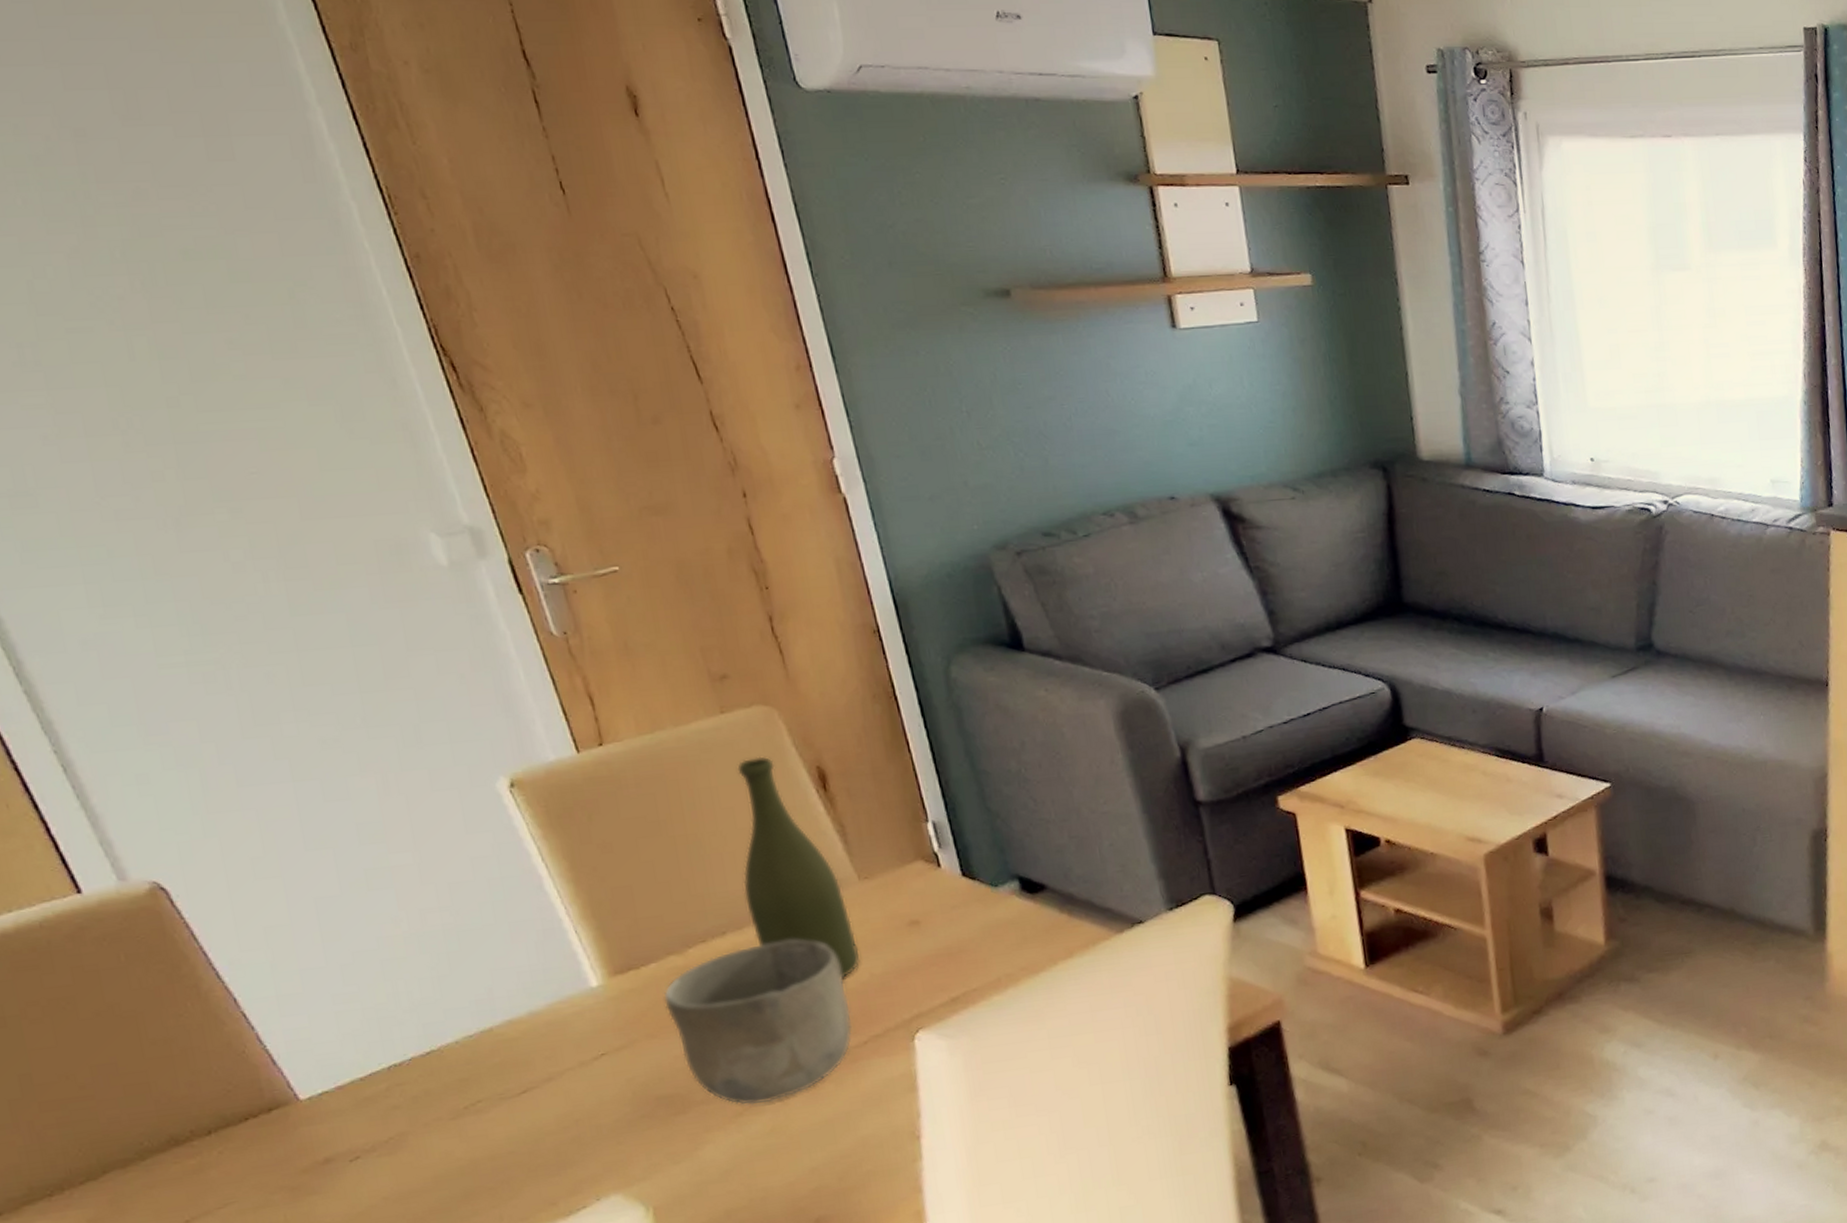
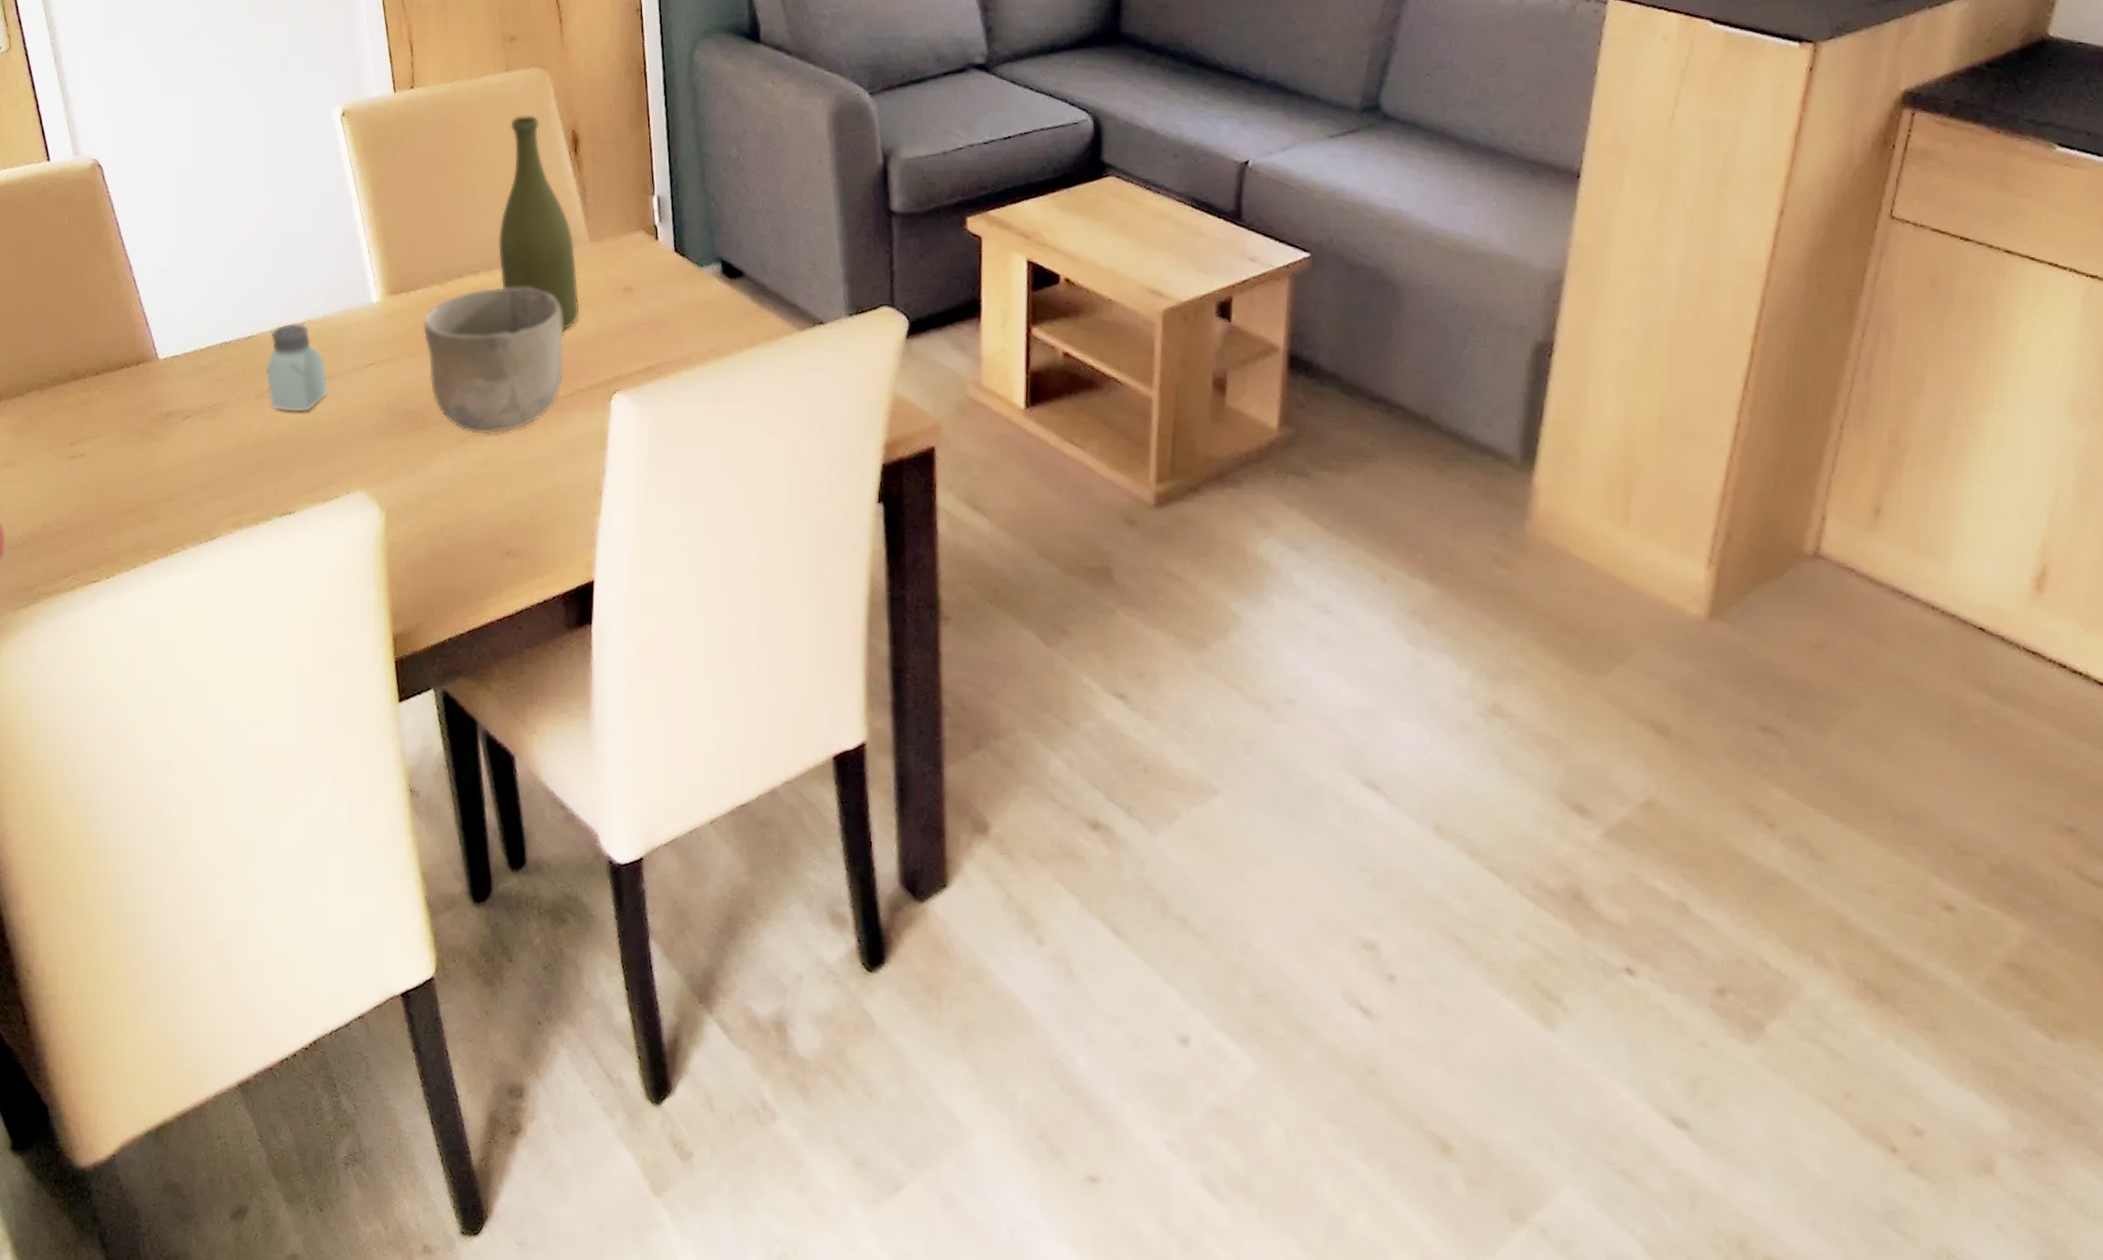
saltshaker: none [458,1026,551,1128] -> present [266,323,328,412]

